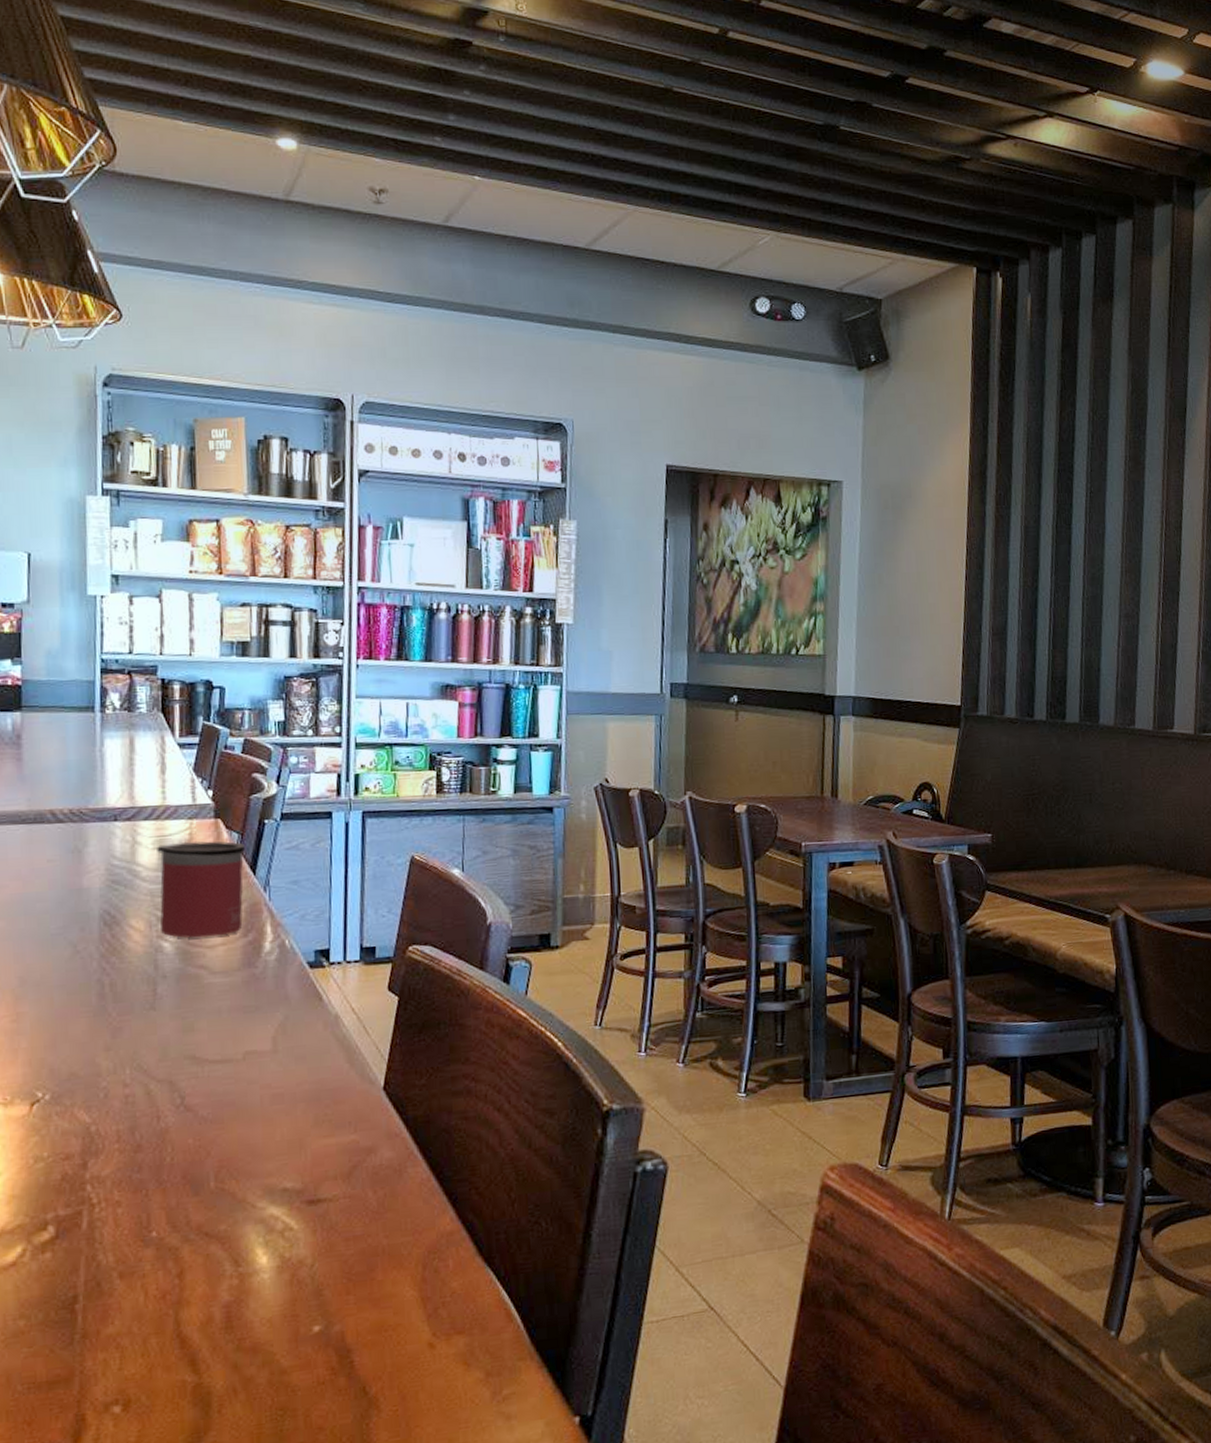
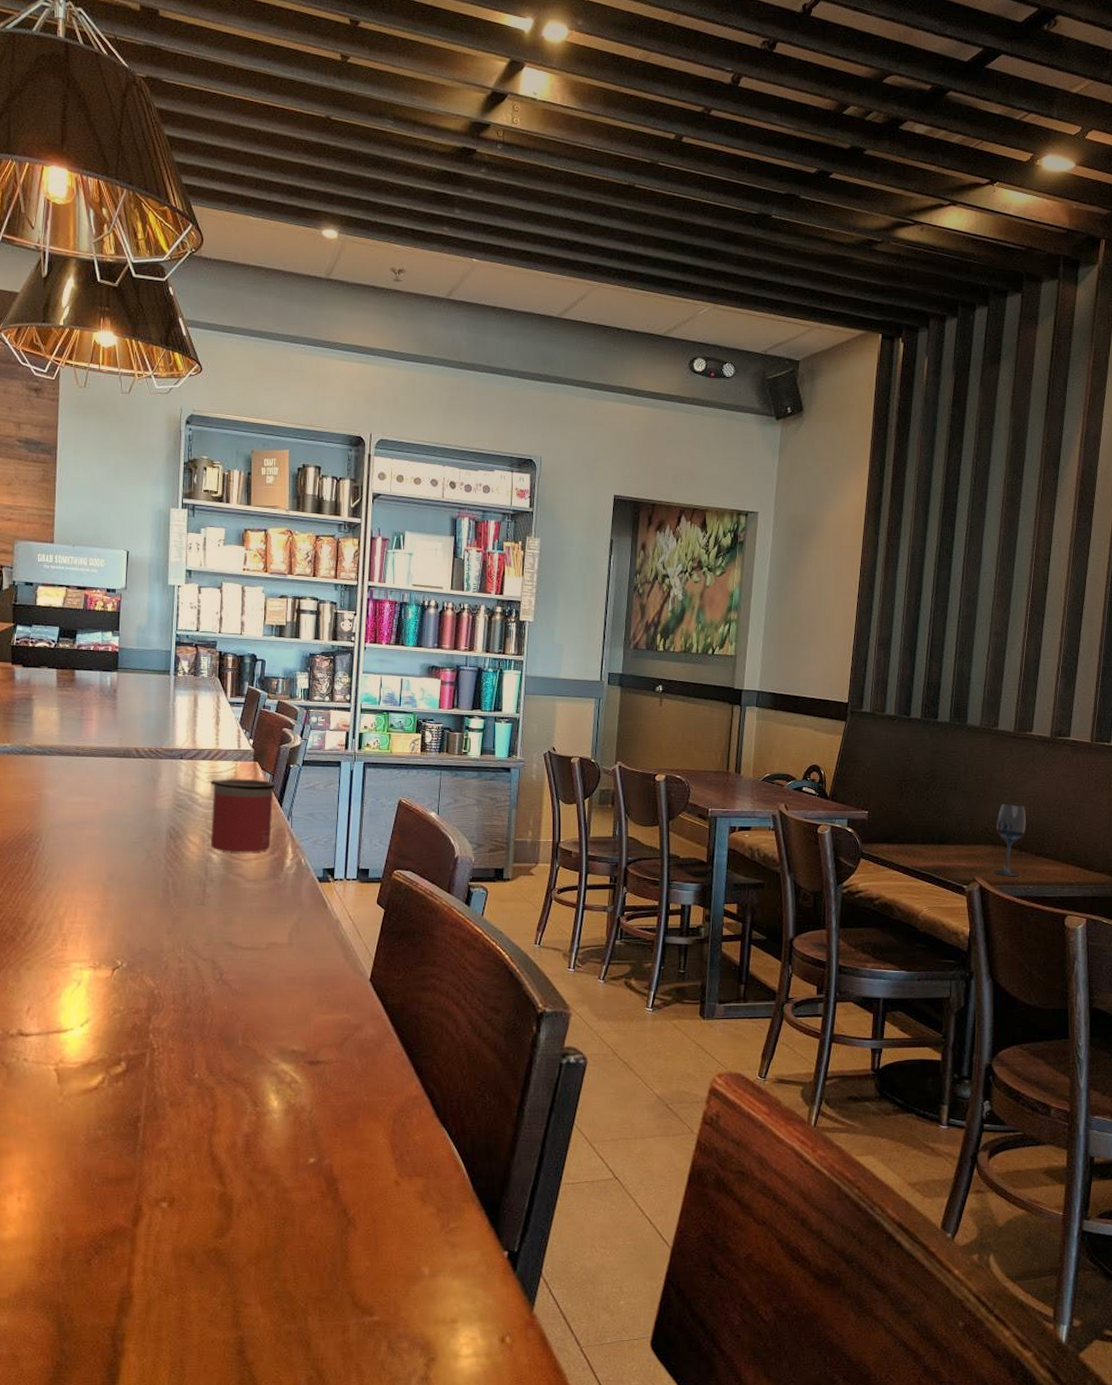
wineglass: none [1139,814,1174,901] -> present [994,803,1027,877]

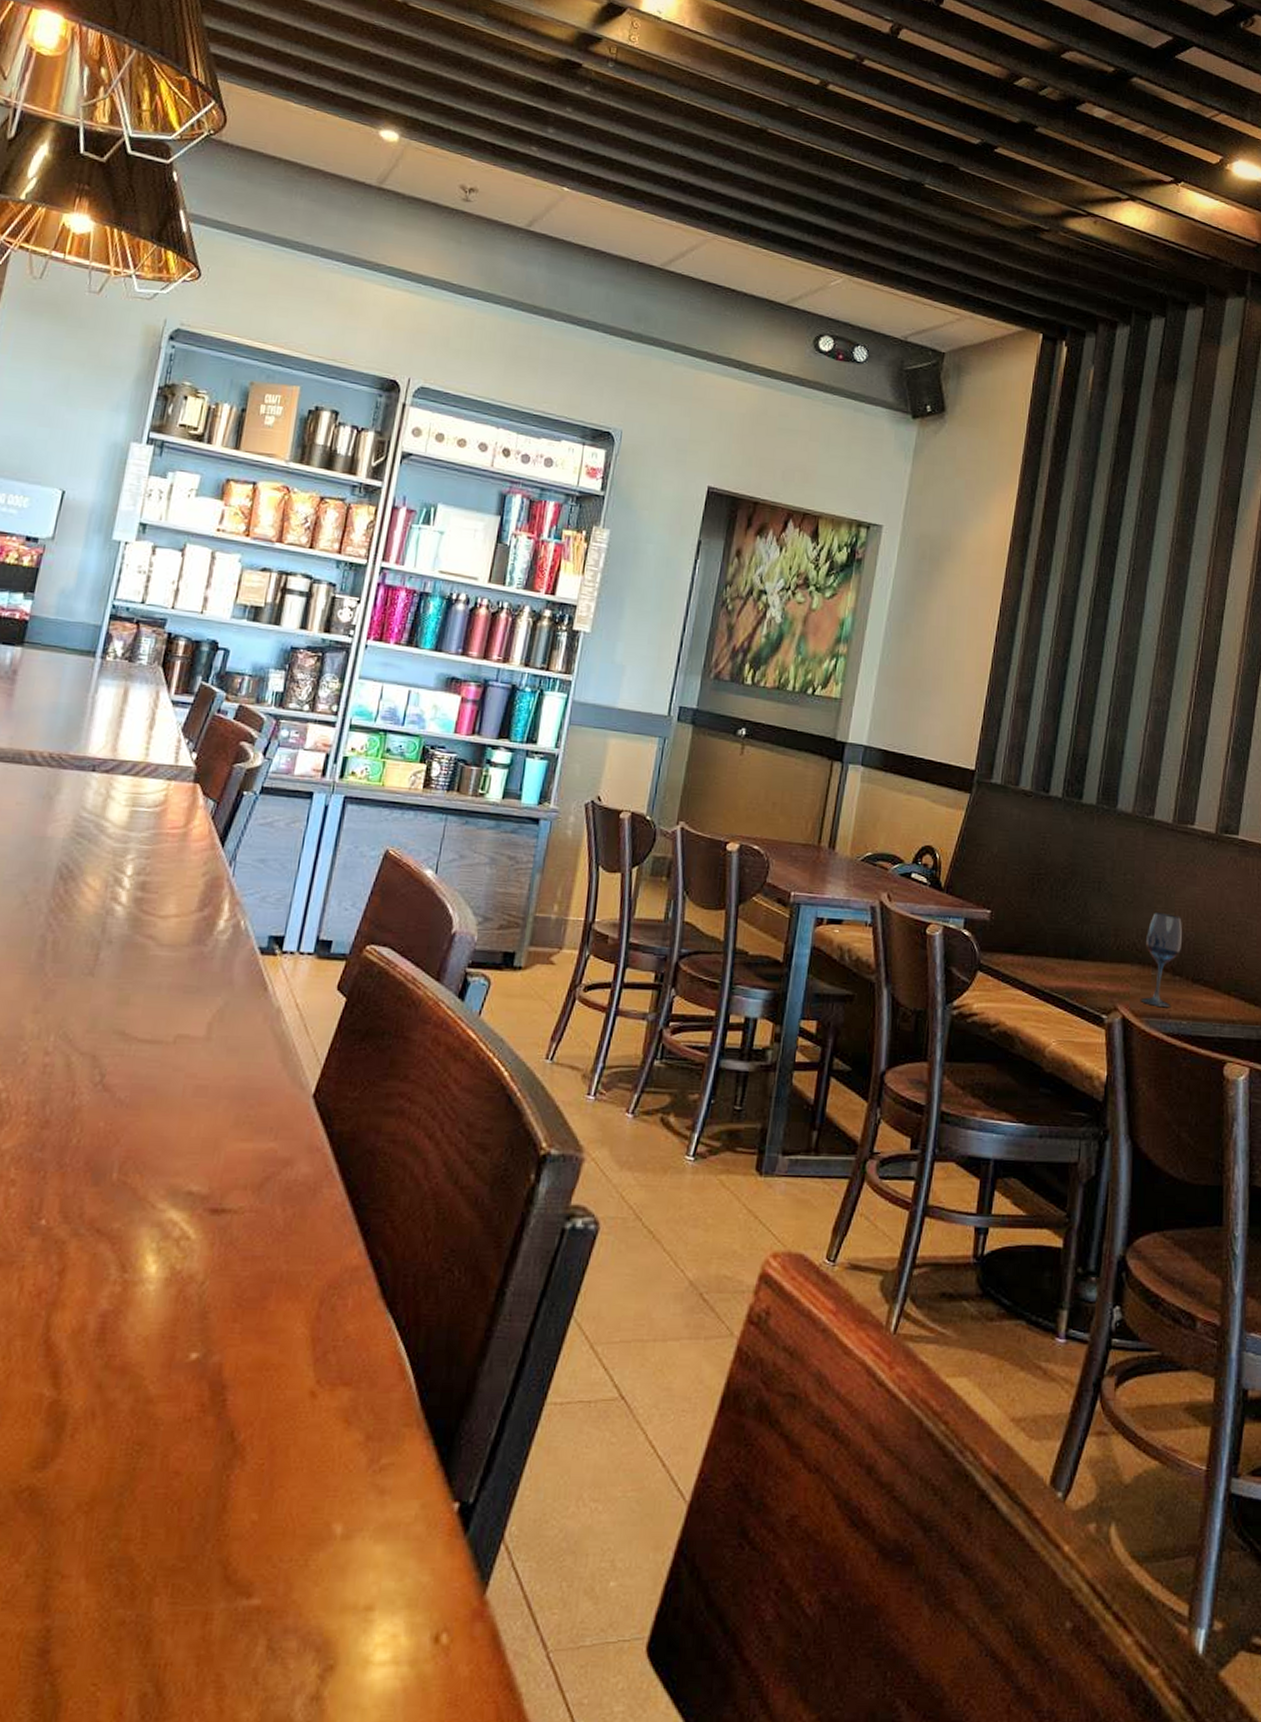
beverage cup: present [210,779,275,853] -> none [115,803,219,907]

